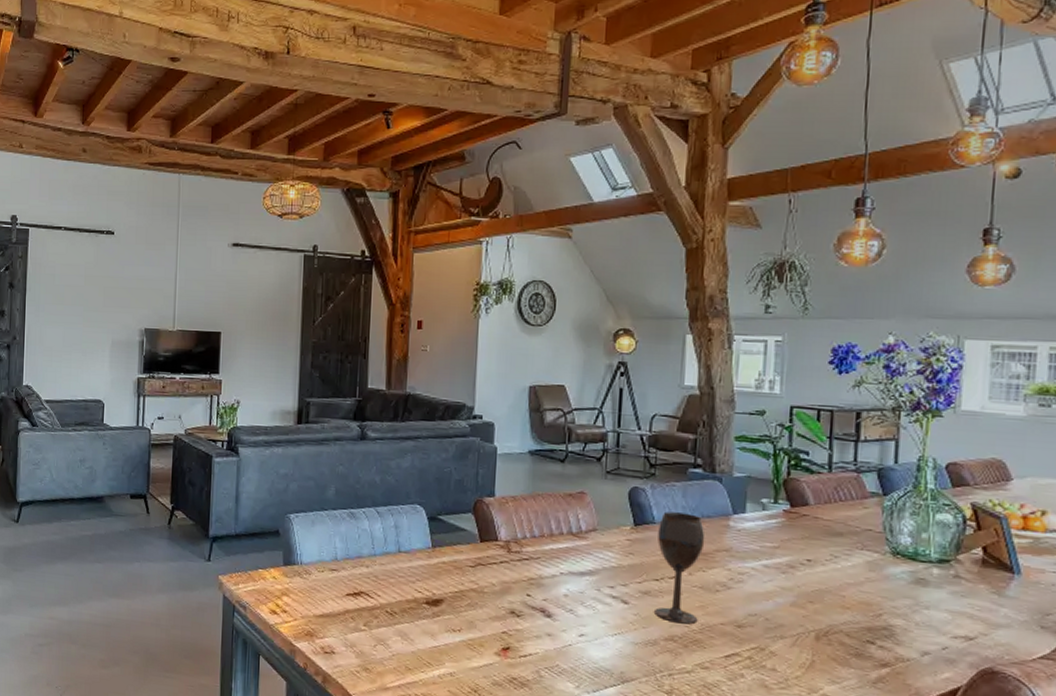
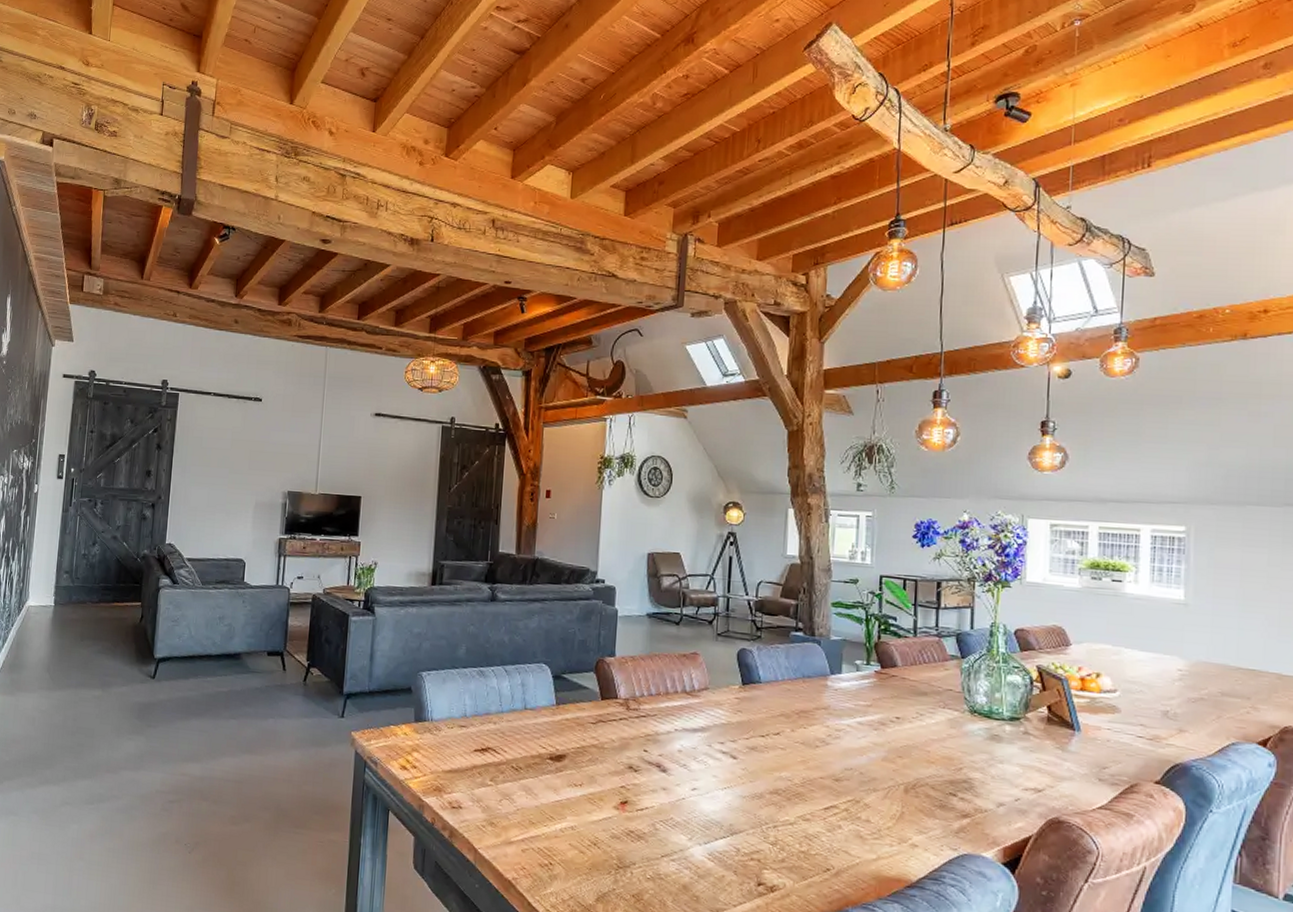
wine glass: present [654,512,705,625] -> none [761,672,806,779]

